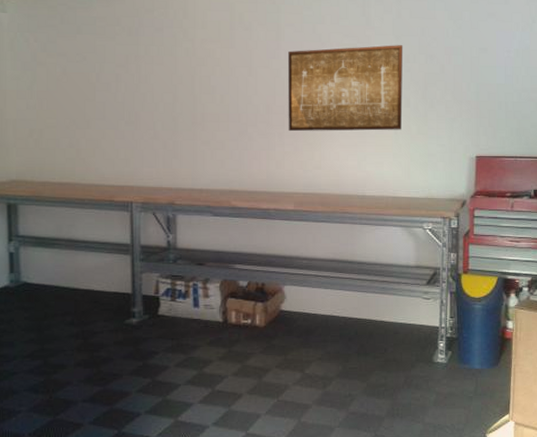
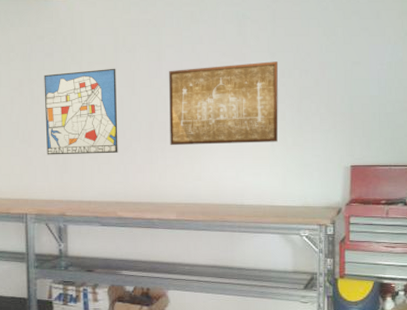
wall art: none [153,46,233,139] -> present [44,68,118,155]

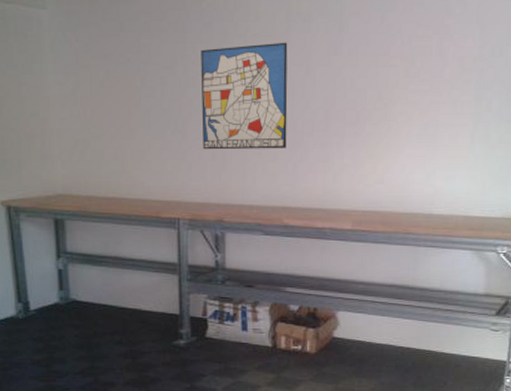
wall art: present [169,61,279,146] -> none [348,35,489,141]

